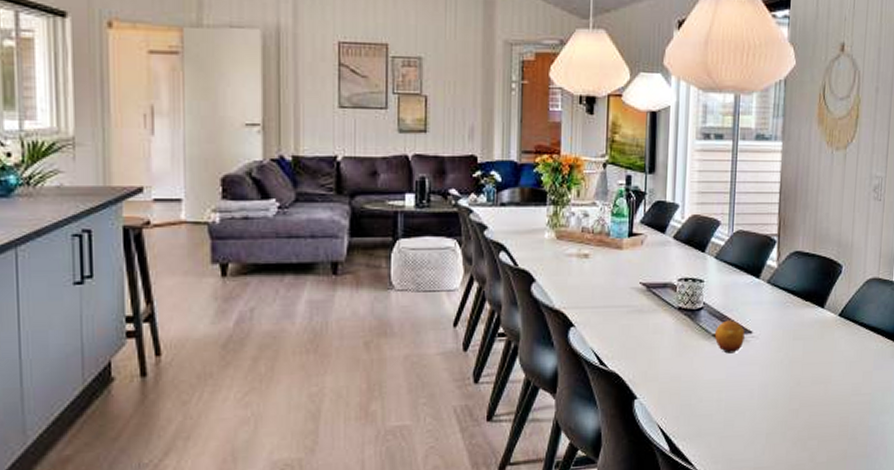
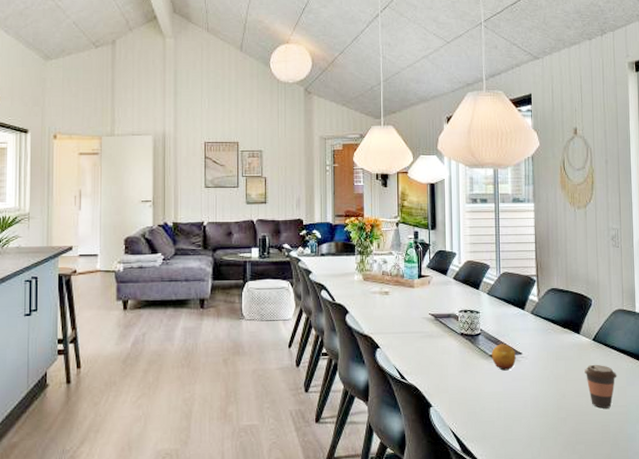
coffee cup: none [824,344,864,397] -> present [583,364,617,409]

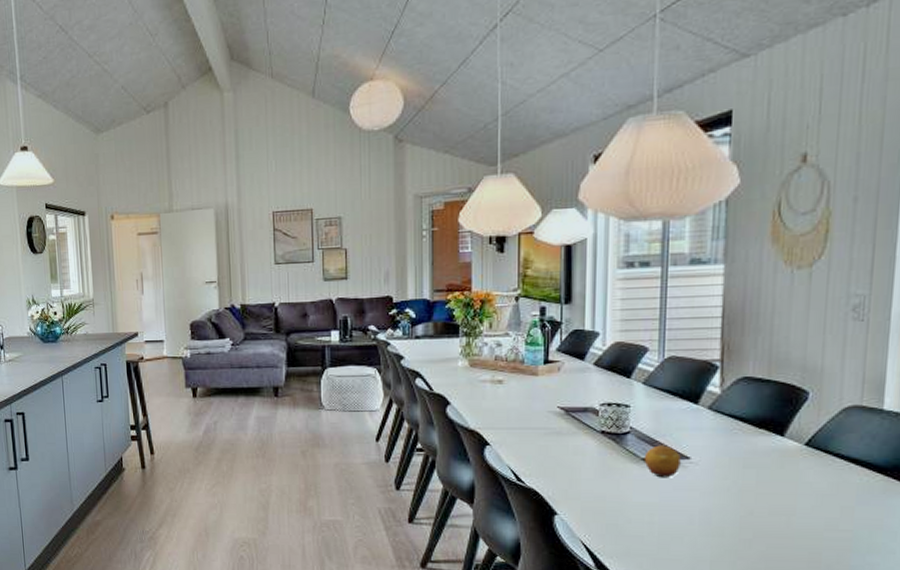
coffee cup: present [583,364,617,409] -> none [786,475,841,532]

